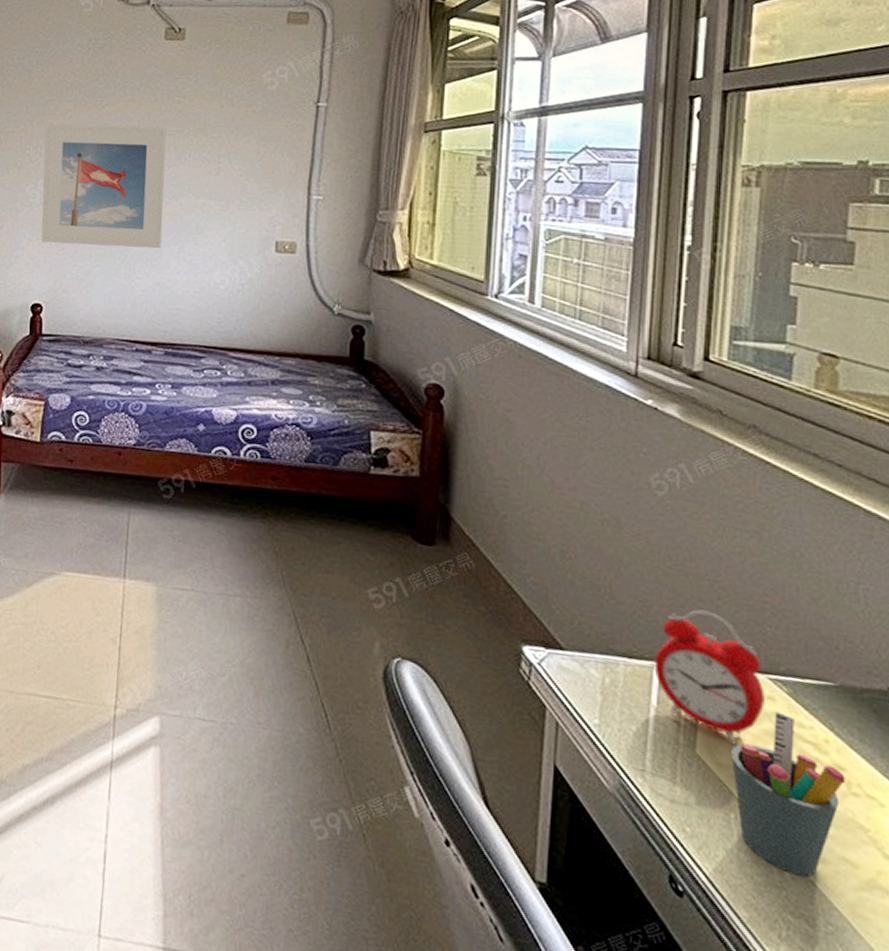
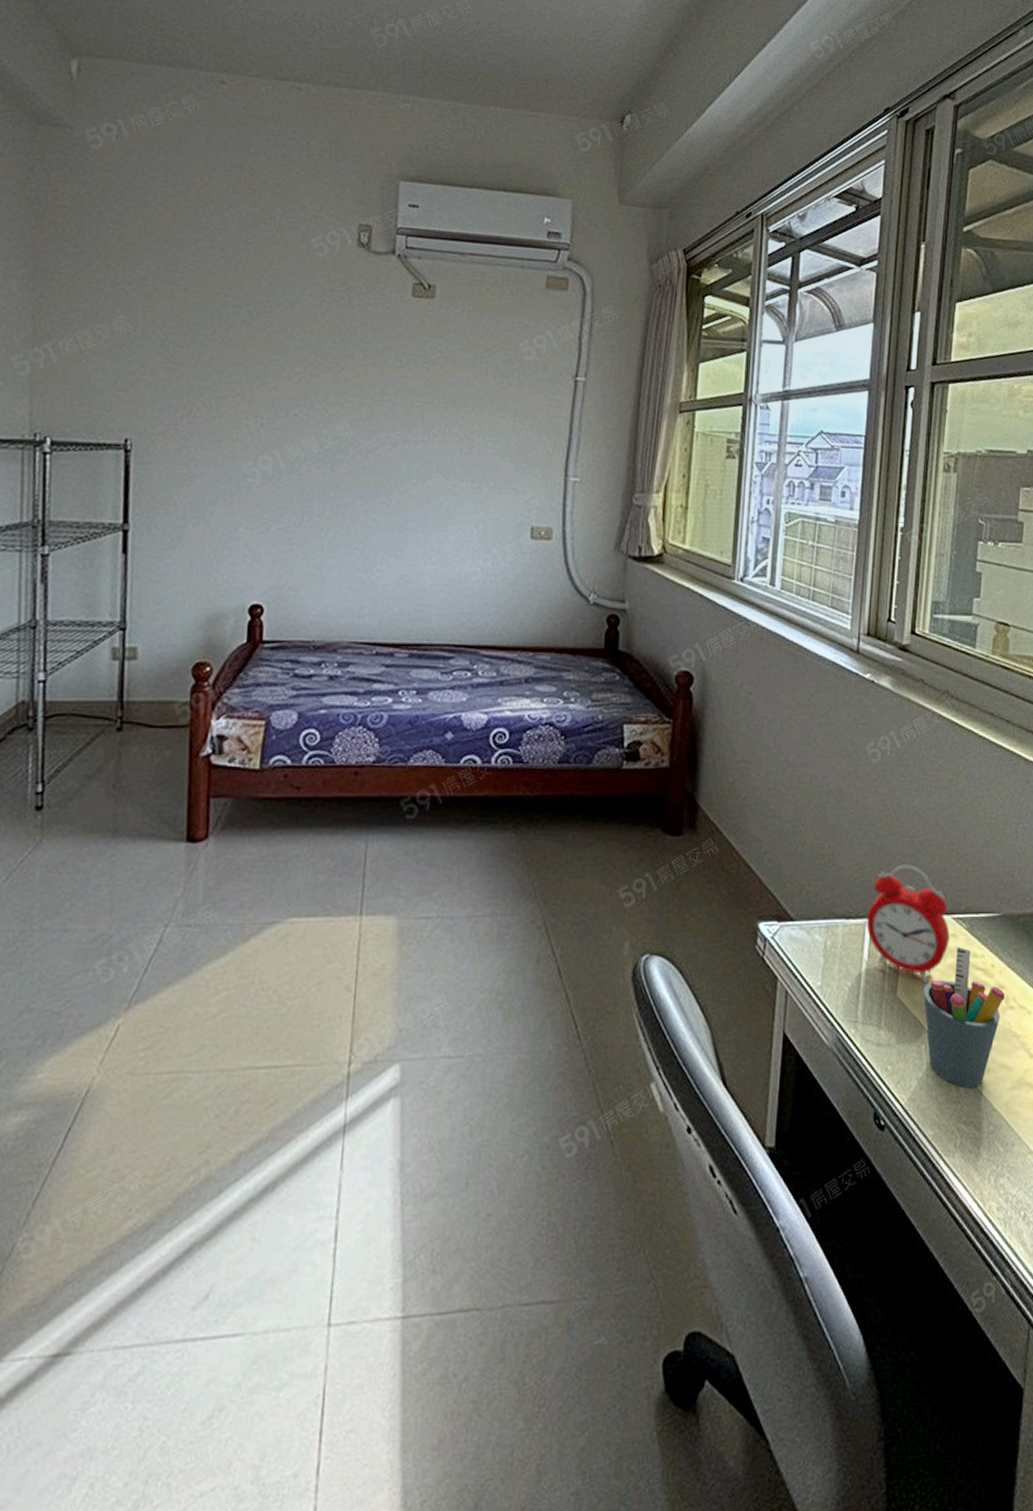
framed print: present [41,123,167,249] -> none [261,388,413,537]

